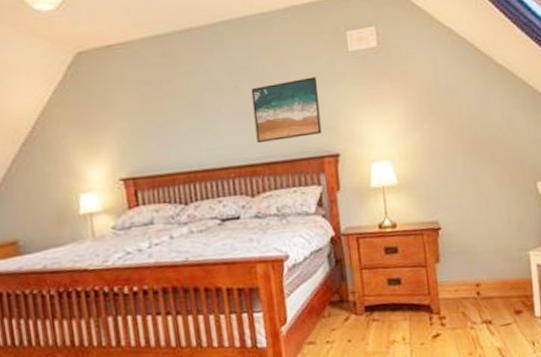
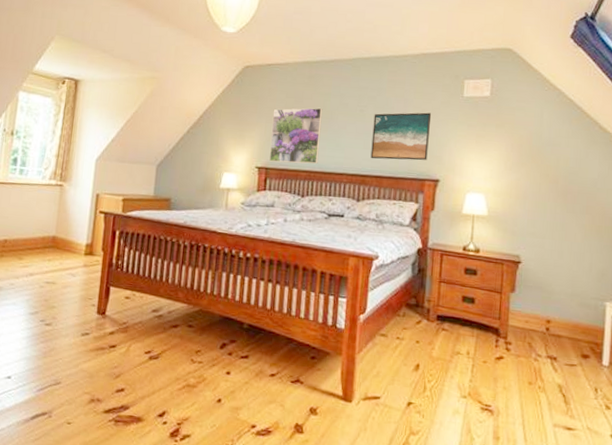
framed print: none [126,91,196,170] -> present [269,107,323,164]

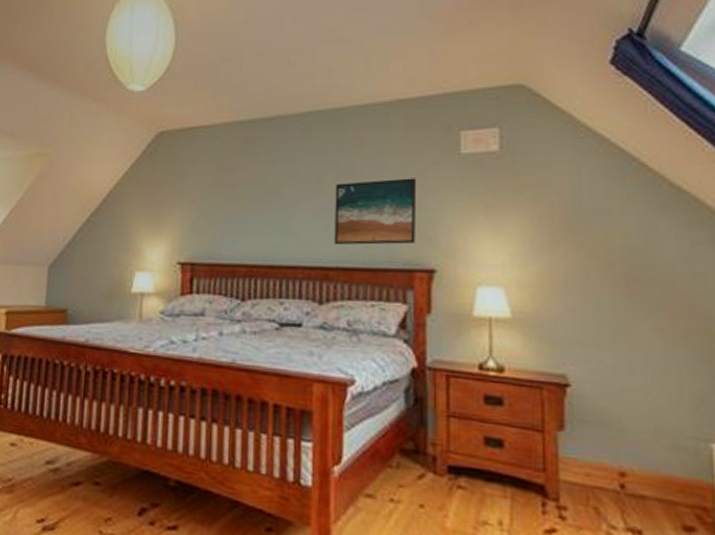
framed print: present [269,107,323,164] -> none [195,180,265,256]

